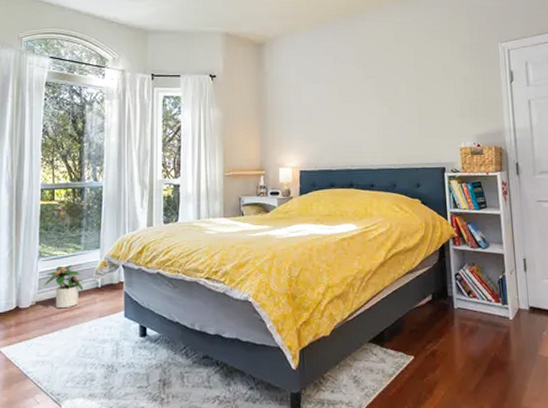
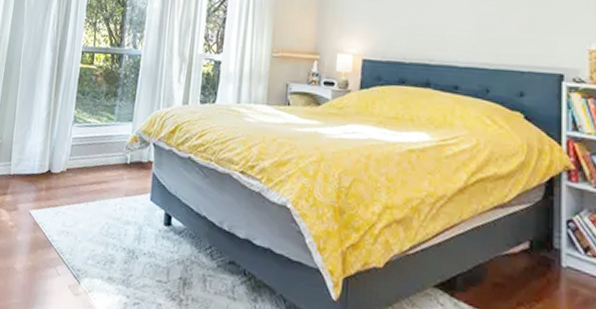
potted plant: present [45,265,84,309] -> none [77,134,114,181]

